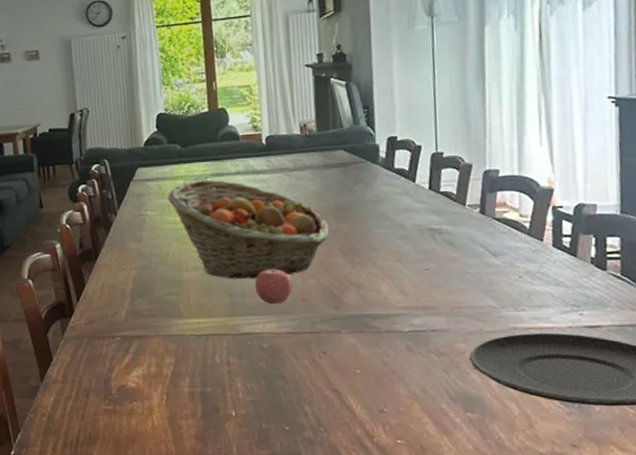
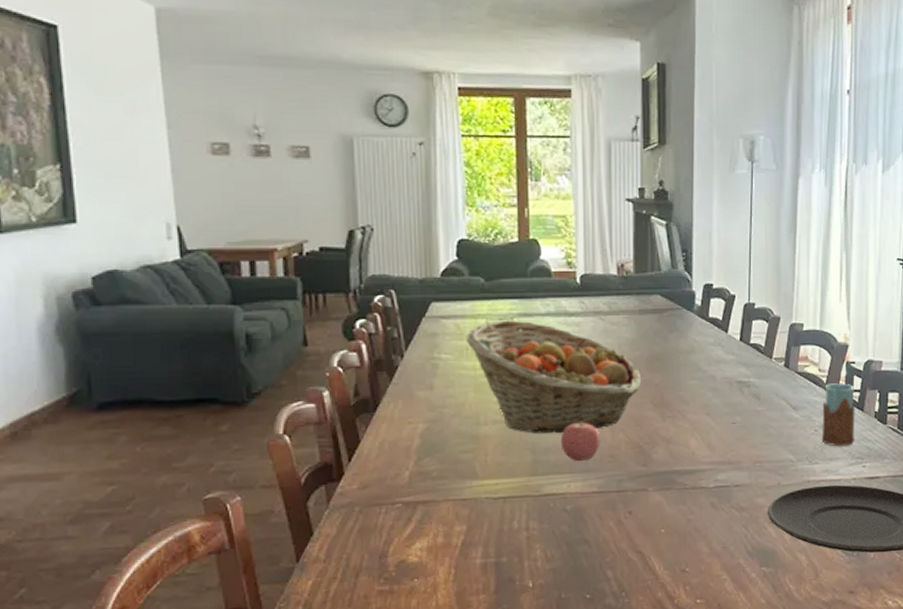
drinking glass: none [526,228,567,294] -> present [821,383,855,447]

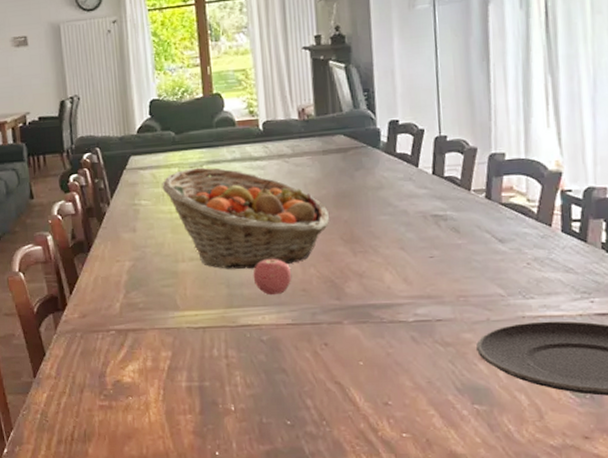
drinking glass: present [821,383,855,447] -> none [534,213,577,281]

